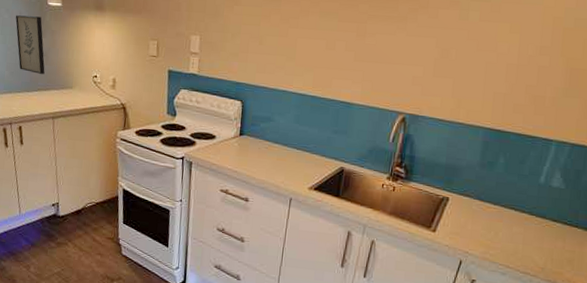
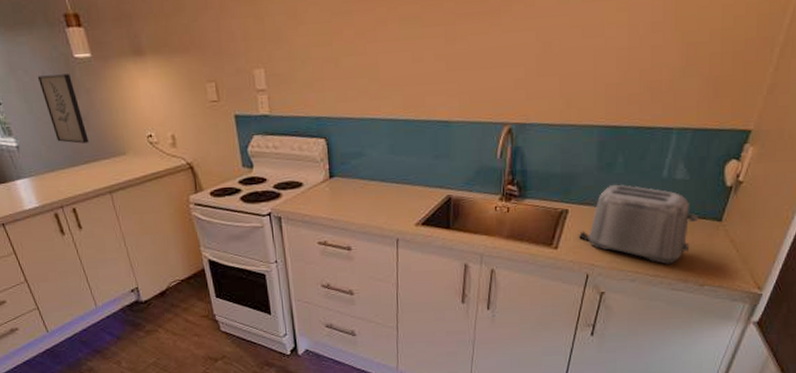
toaster: none [455,182,571,265] -> present [578,184,699,265]

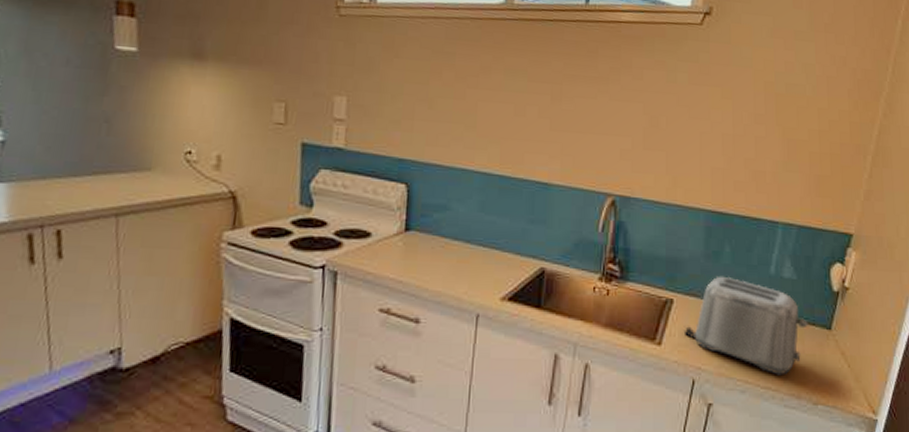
wall art: present [37,74,89,144] -> none [58,62,106,150]

